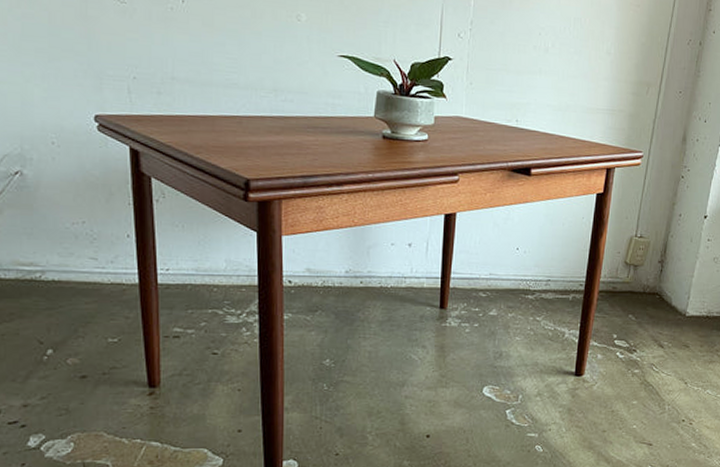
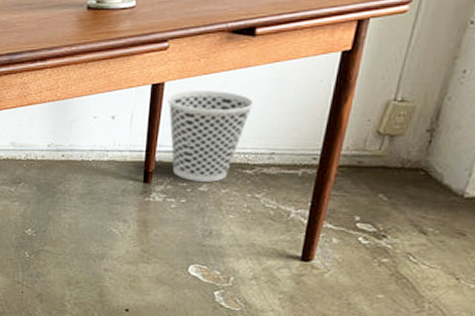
wastebasket: none [459,222,532,307] -> present [167,91,254,182]

